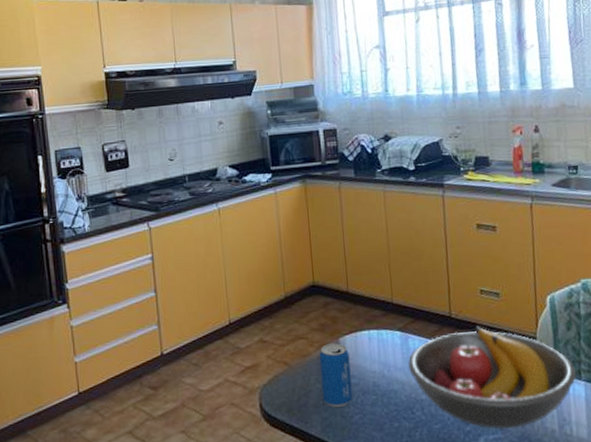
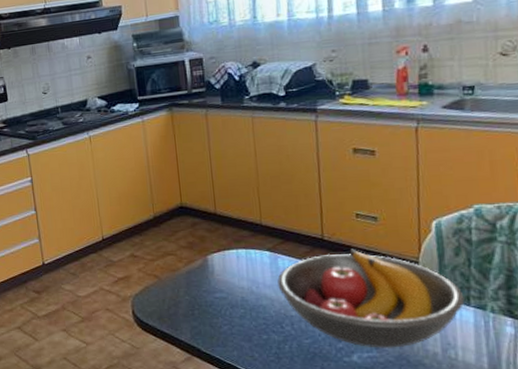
beverage can: present [319,343,353,407] -> none [188,260,221,318]

